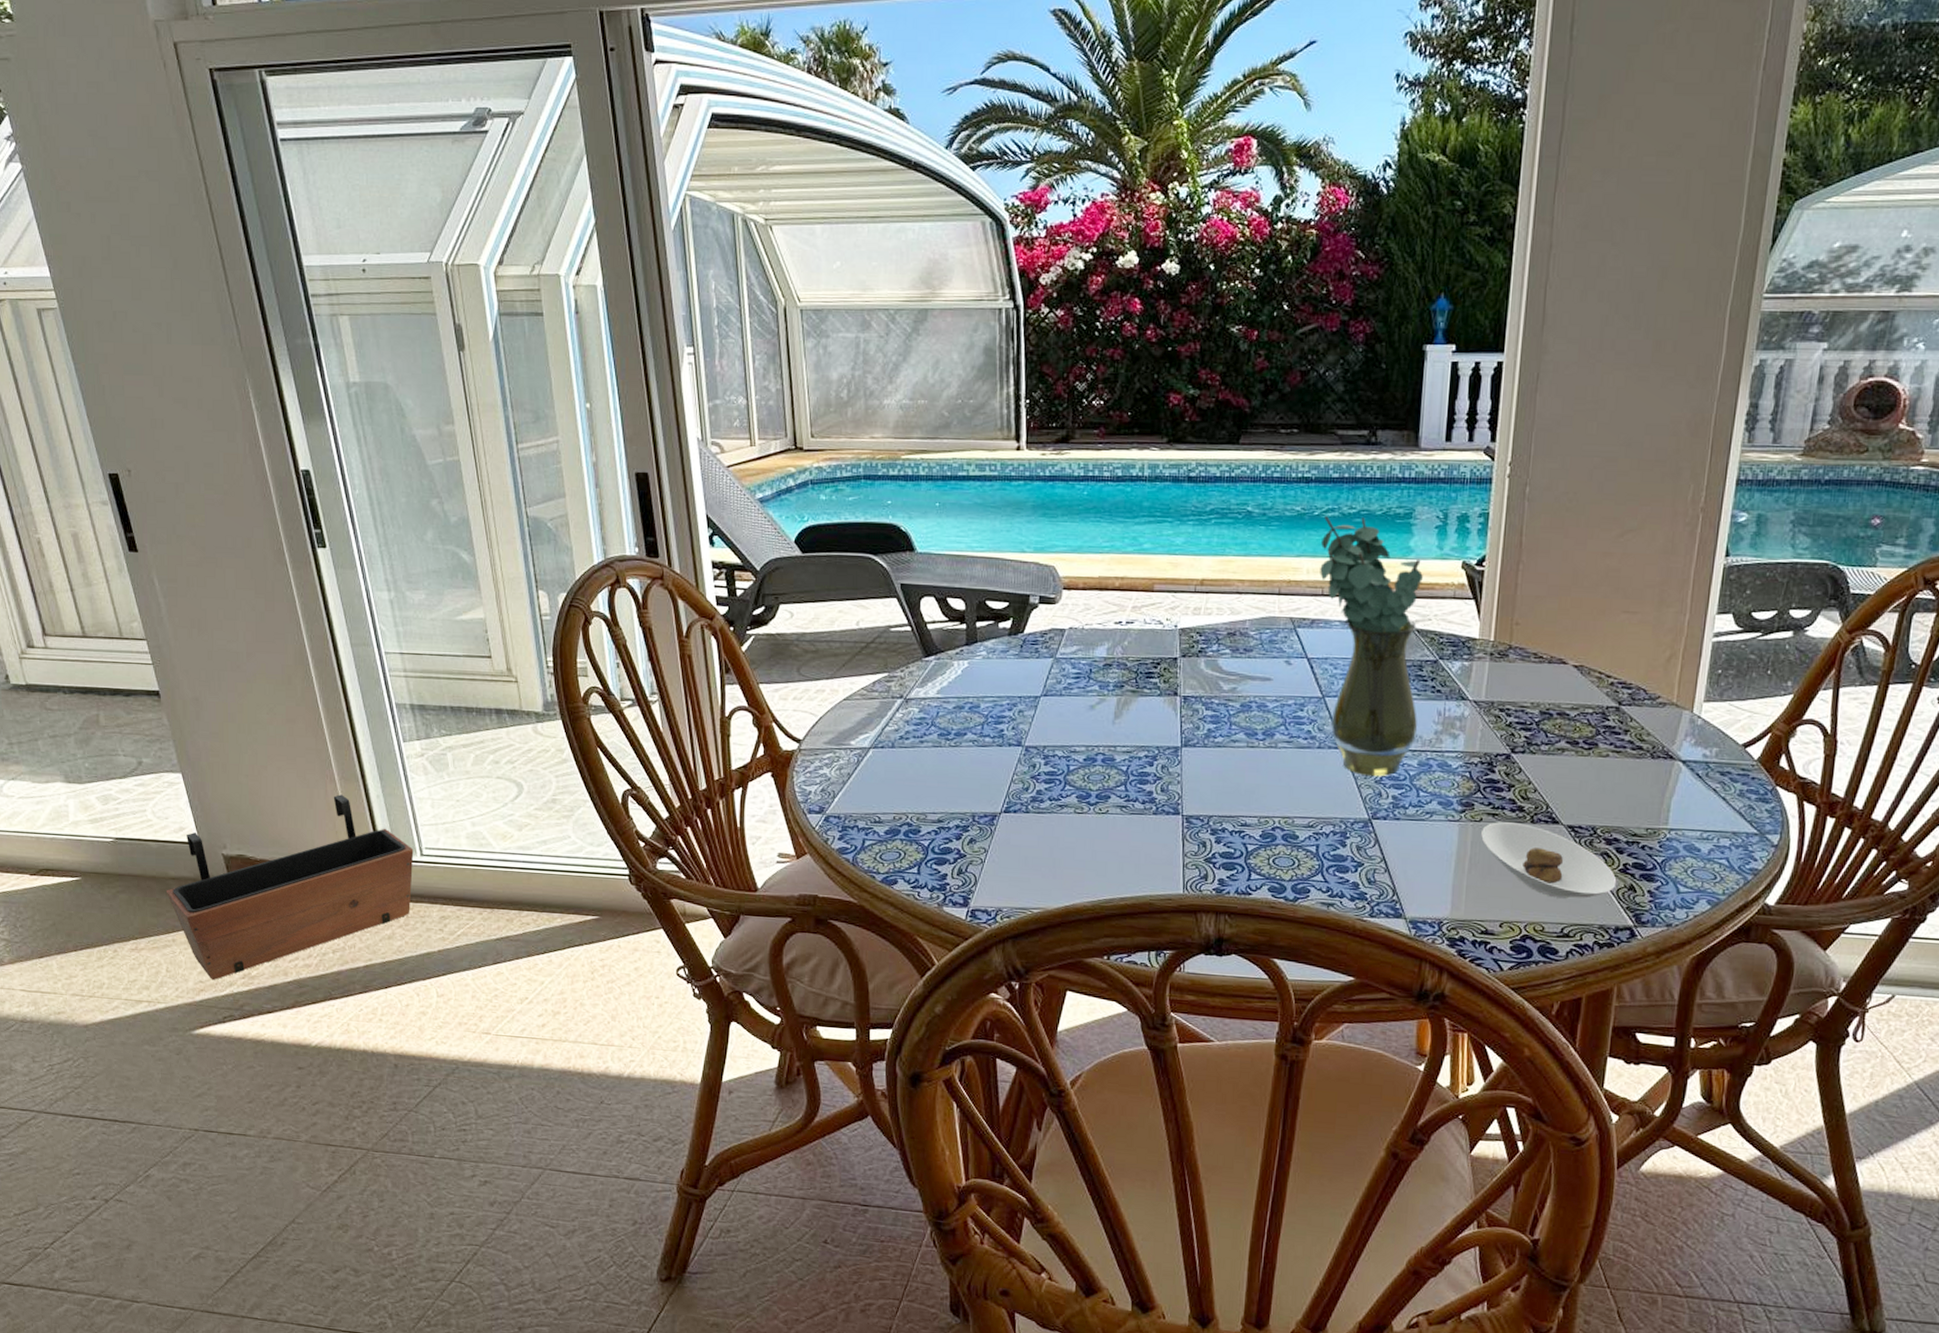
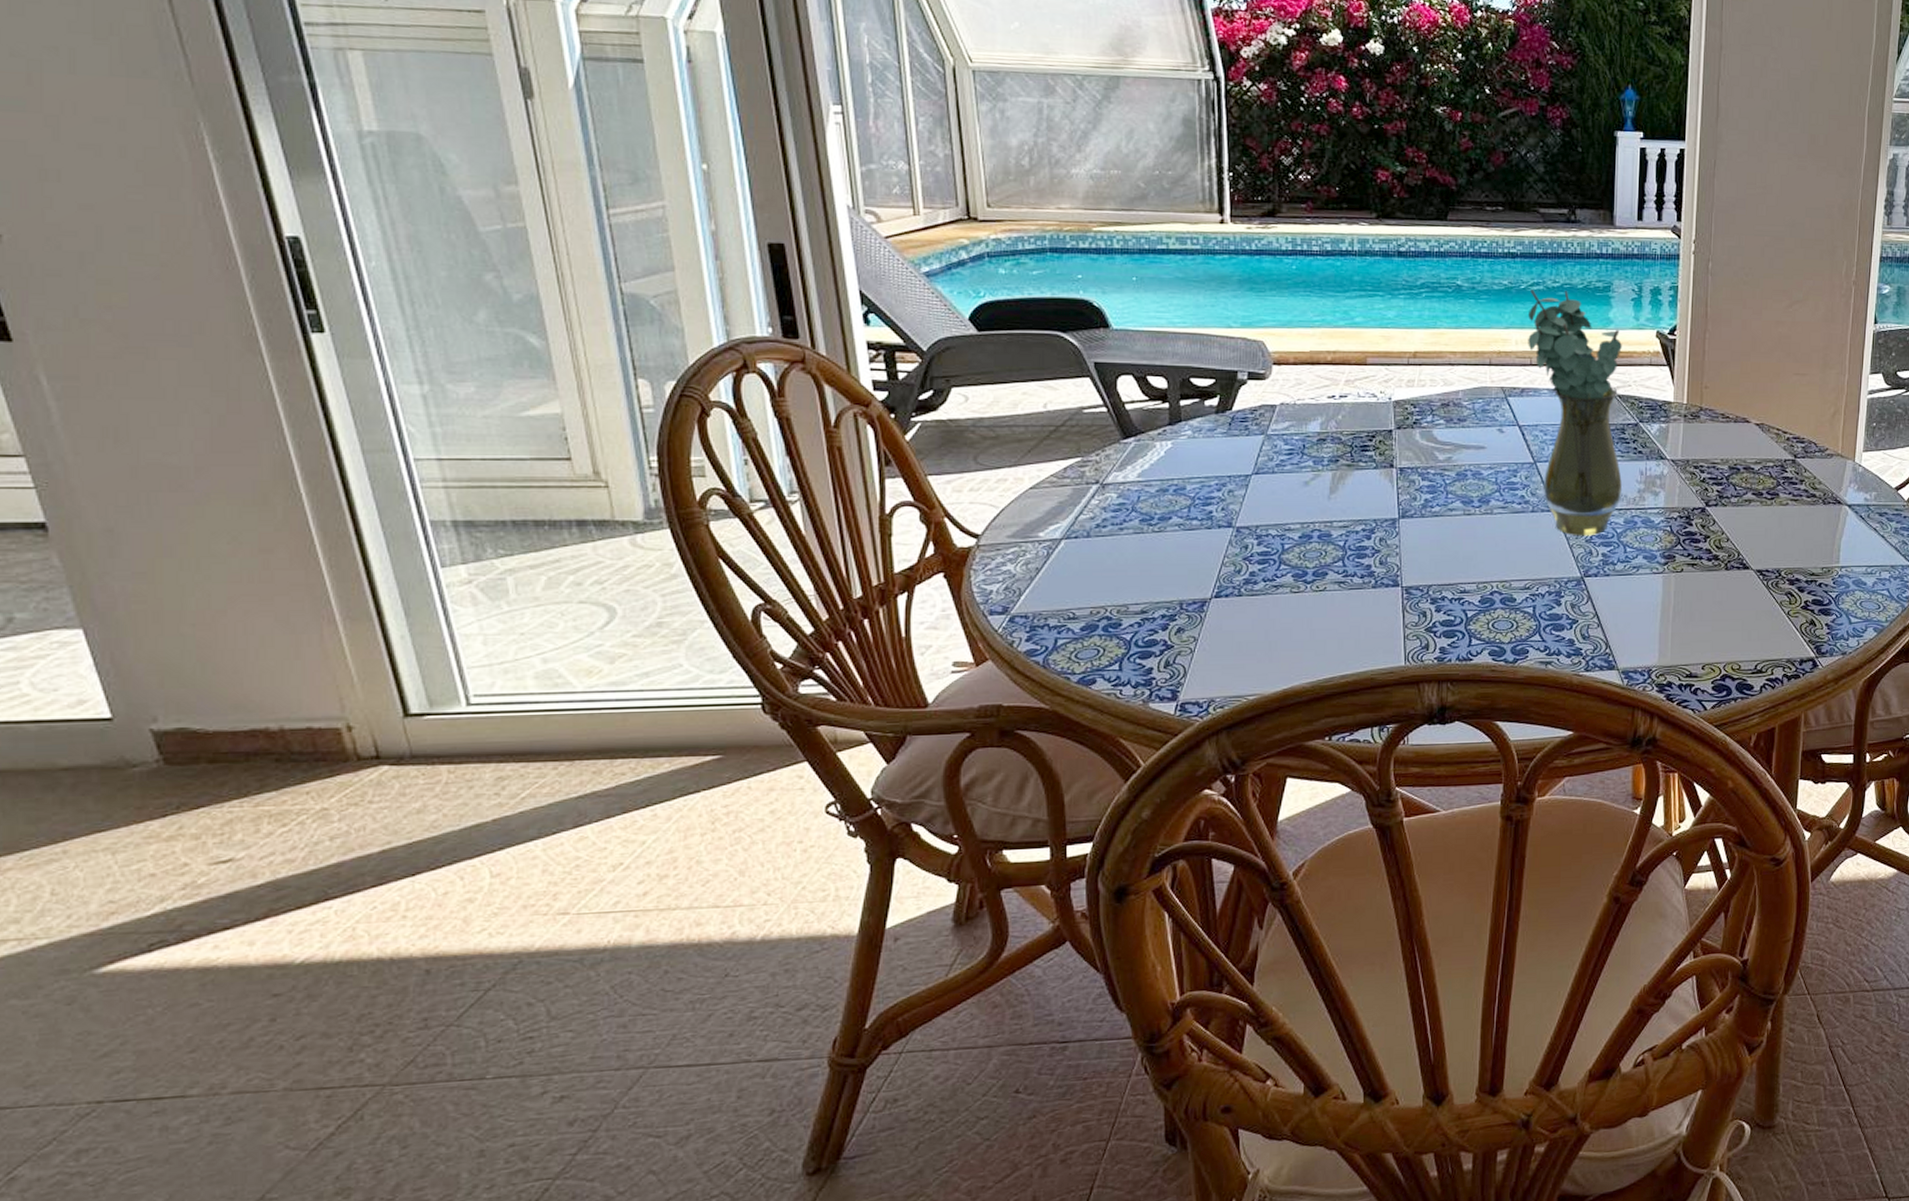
planter: present [166,794,414,980] -> none [52,639,457,897]
saucer: present [1481,821,1617,899] -> none [1683,570,1800,638]

